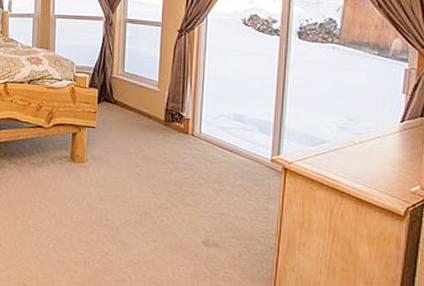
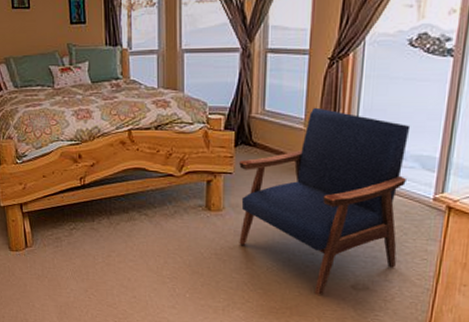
armchair: none [100,72,248,251] -> present [239,107,411,296]

